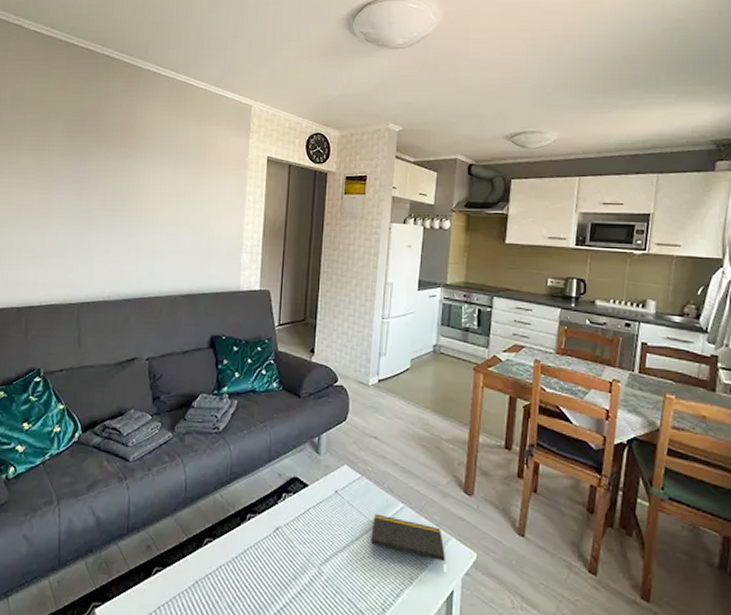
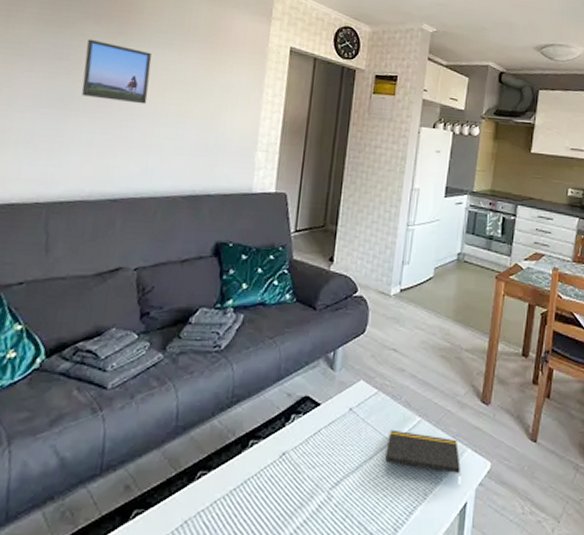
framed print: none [99,163,153,217] -> present [81,39,152,104]

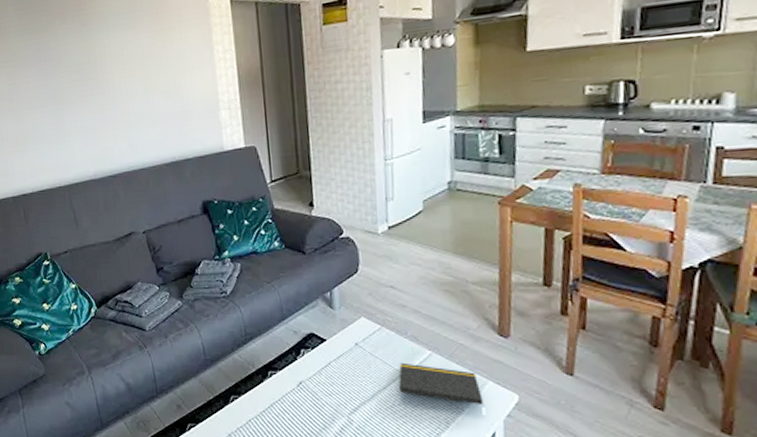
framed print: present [81,39,152,104] -> none [59,36,118,90]

